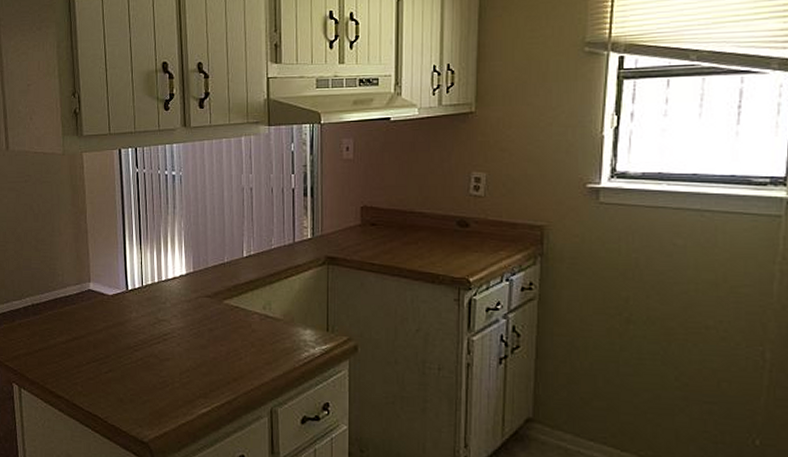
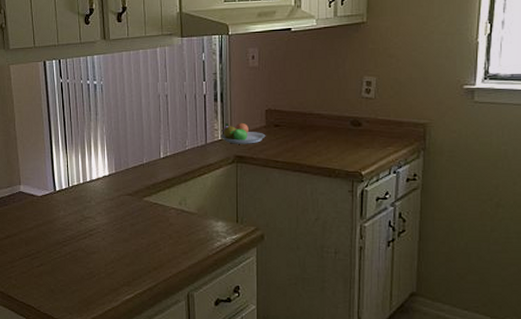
fruit bowl: none [310,220,361,244] -> present [220,122,266,144]

